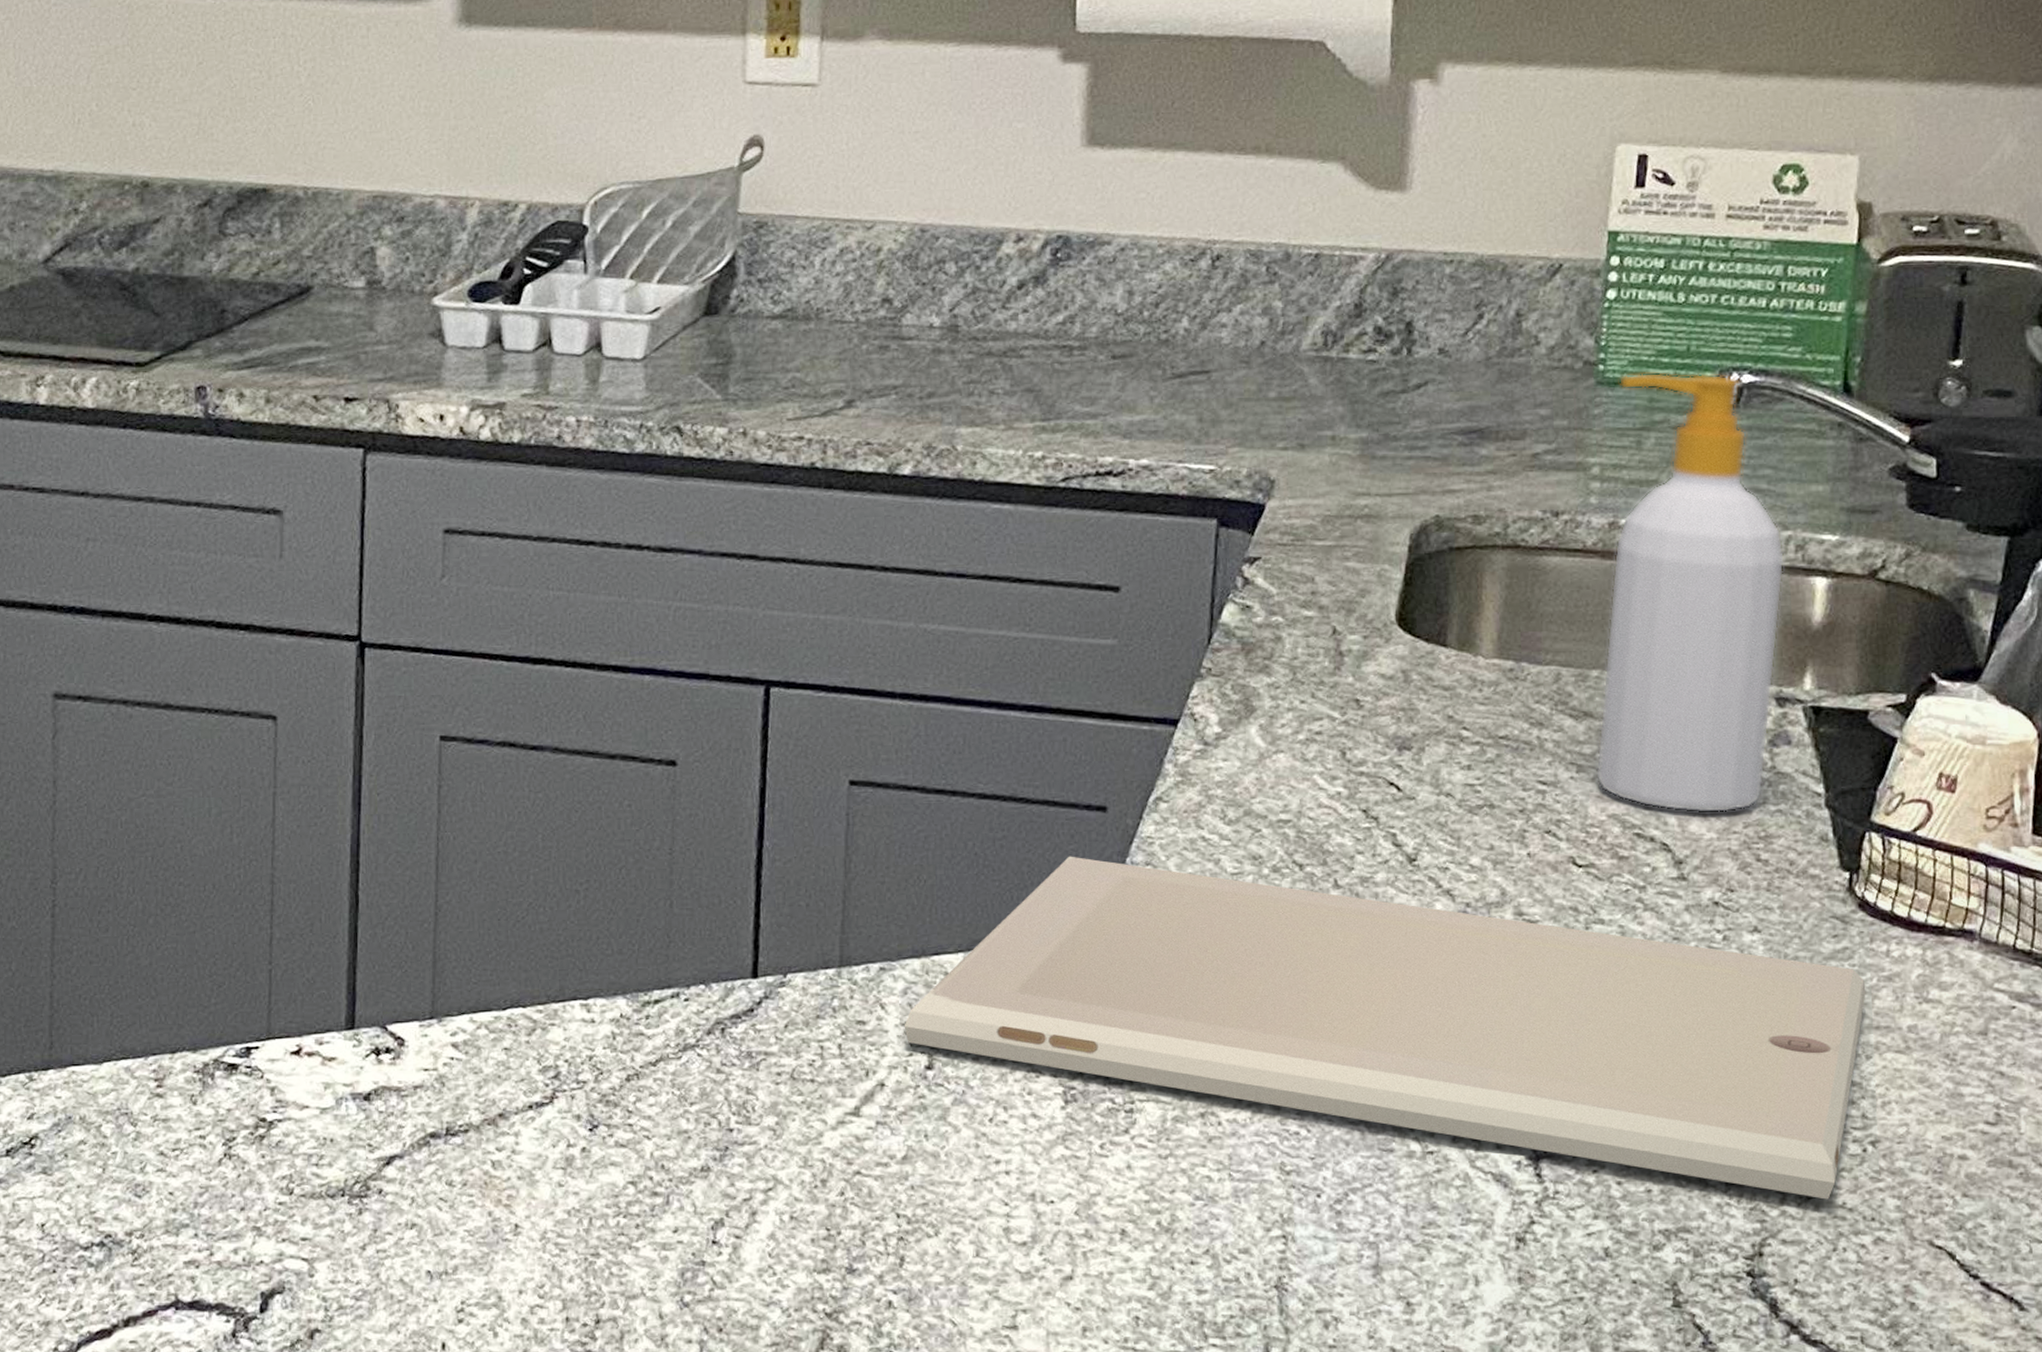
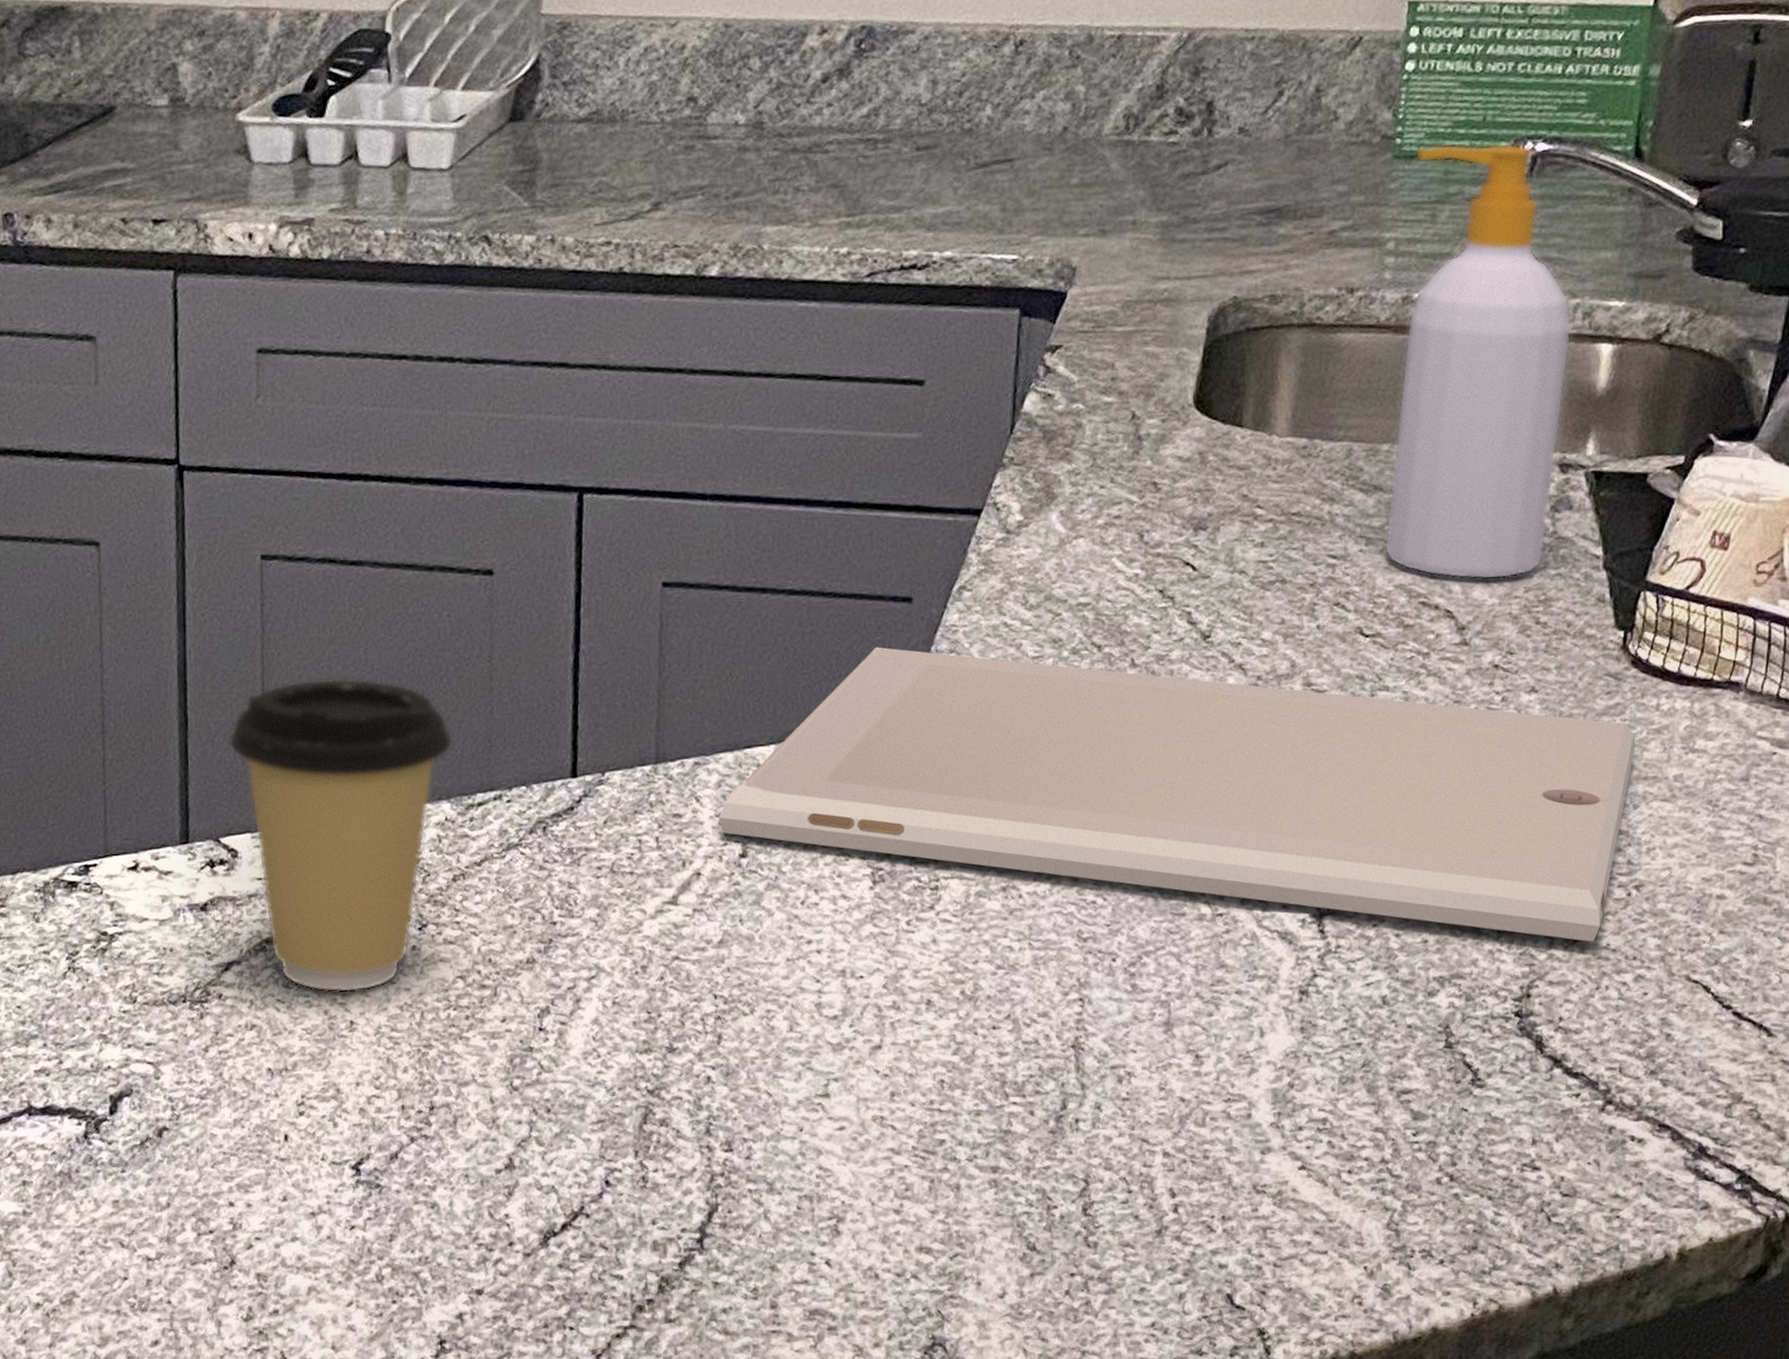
coffee cup: none [400,865,631,1194] -> present [229,678,453,993]

